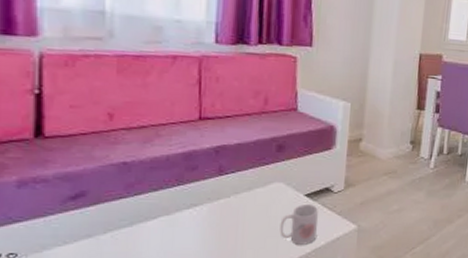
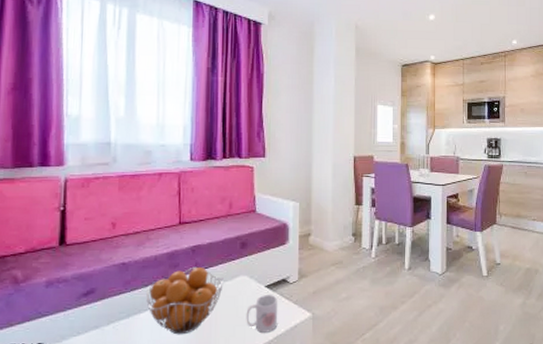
fruit basket: none [155,170,254,246] -> present [146,266,224,335]

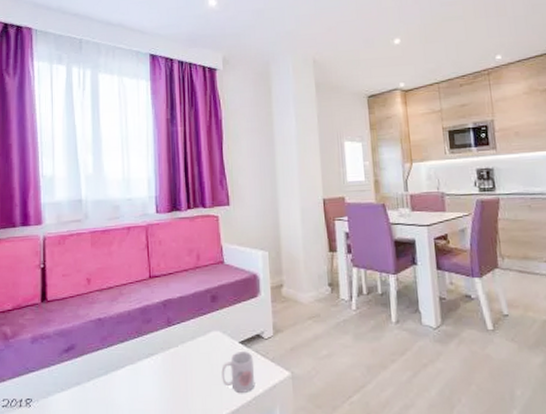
fruit basket: present [146,266,224,335] -> none [122,321,197,393]

